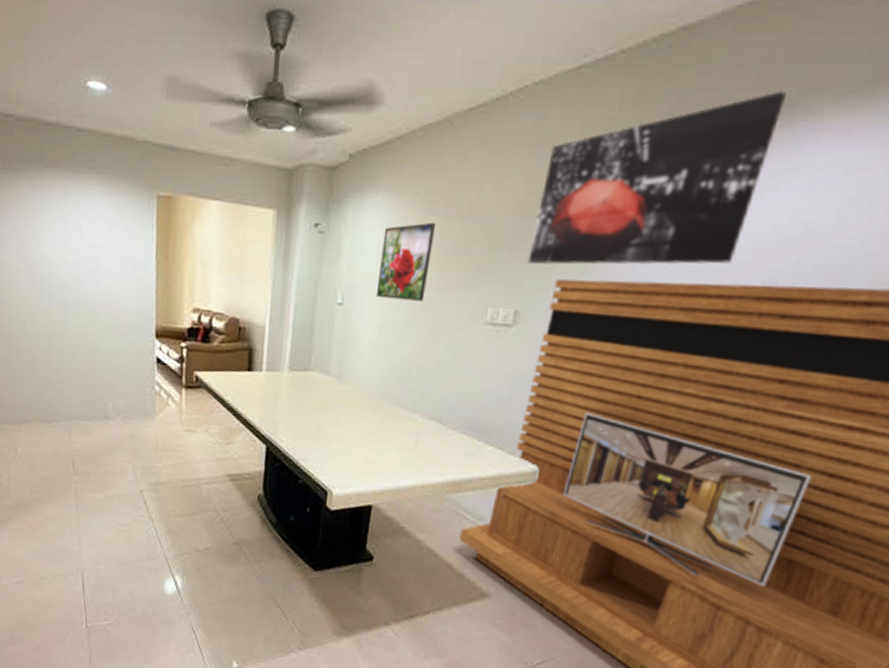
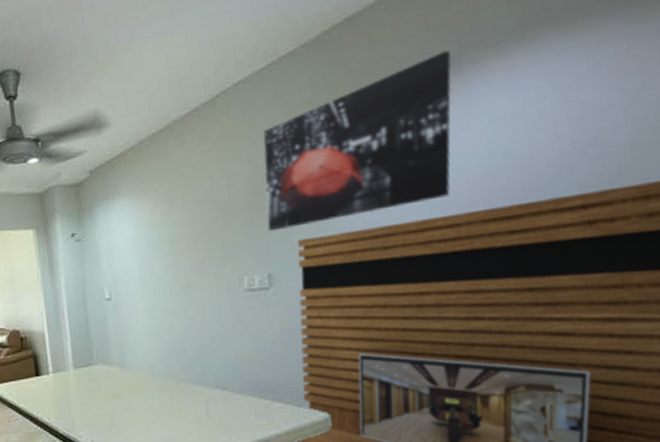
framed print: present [375,222,437,301] -> none [134,212,184,287]

